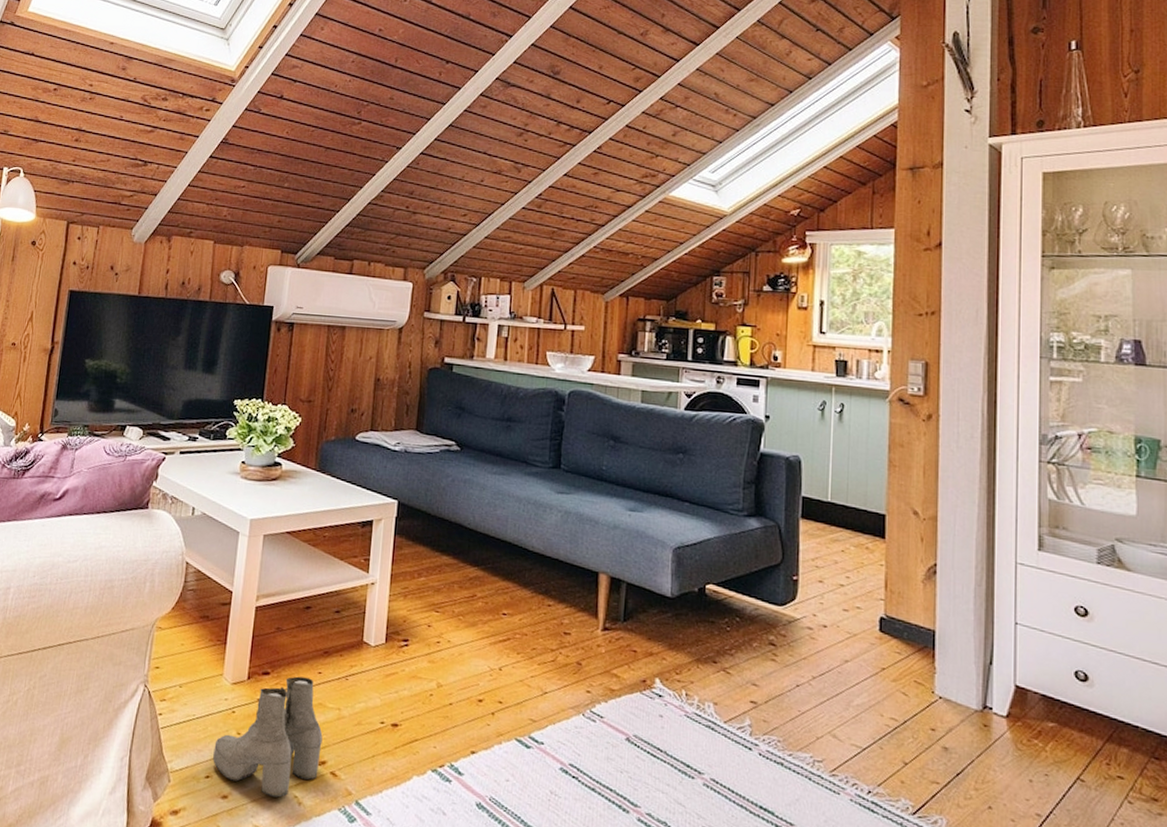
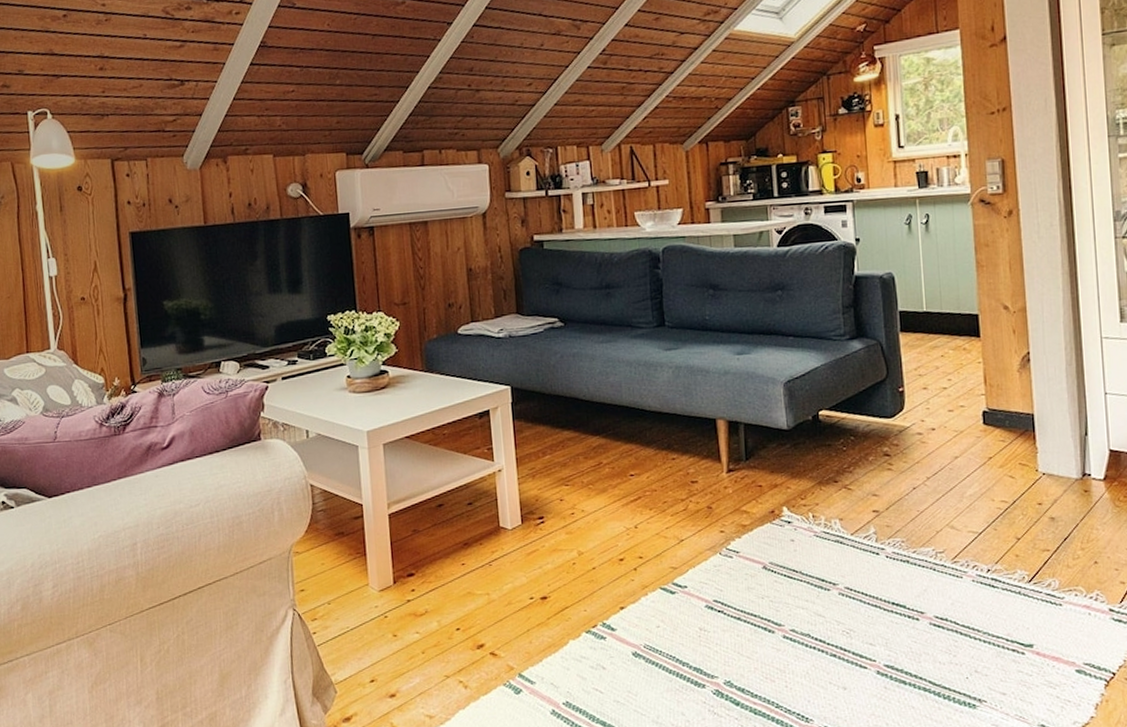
boots: present [213,676,323,798] -> none [373,571,478,687]

